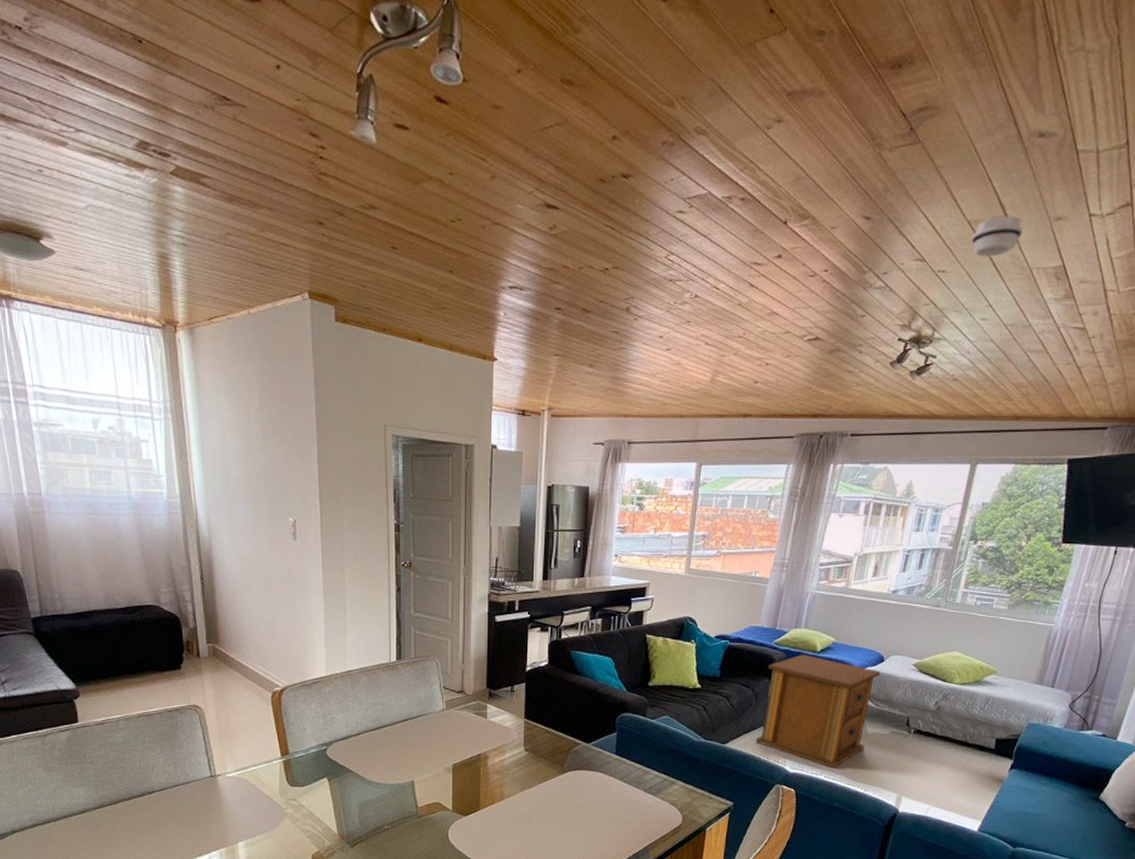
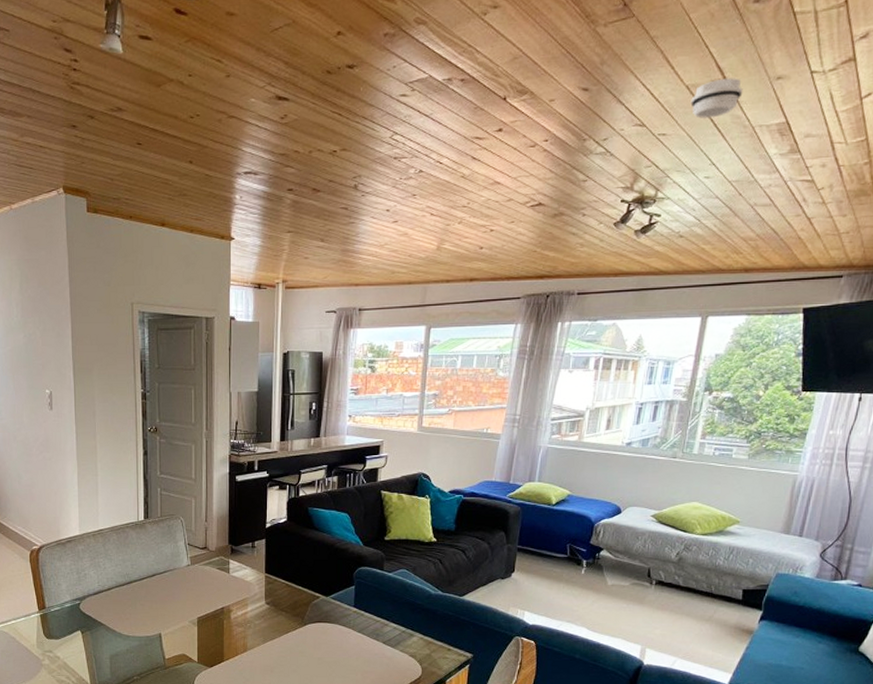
side table: present [755,654,881,769] -> none [493,507,618,620]

